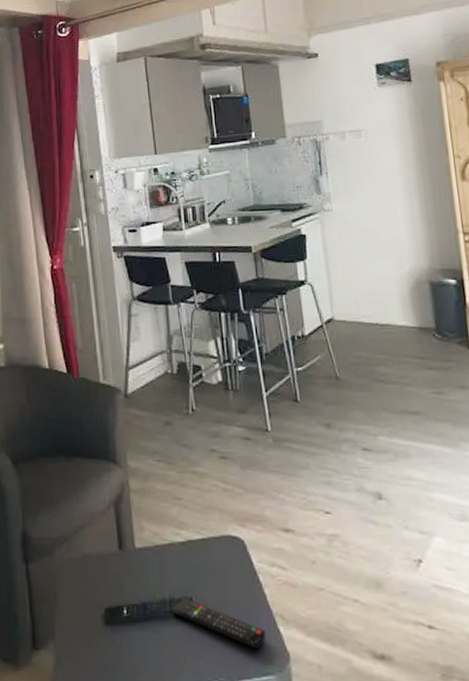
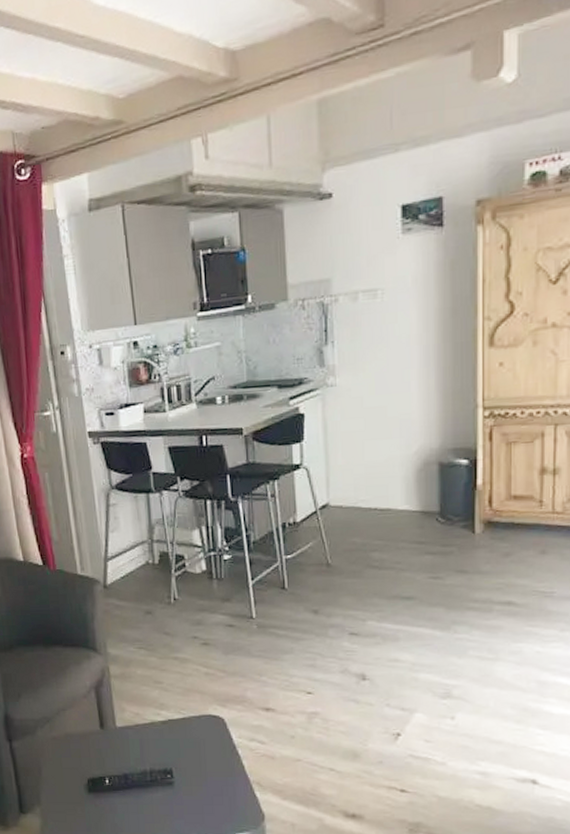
remote control: present [171,597,266,649] -> none [151,769,243,811]

